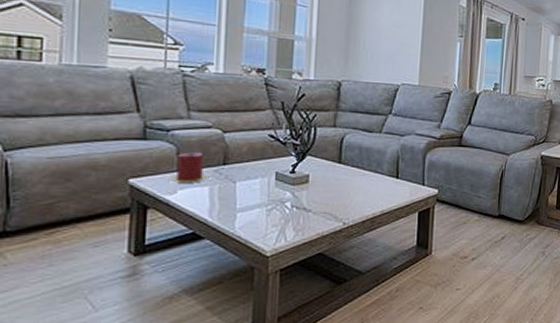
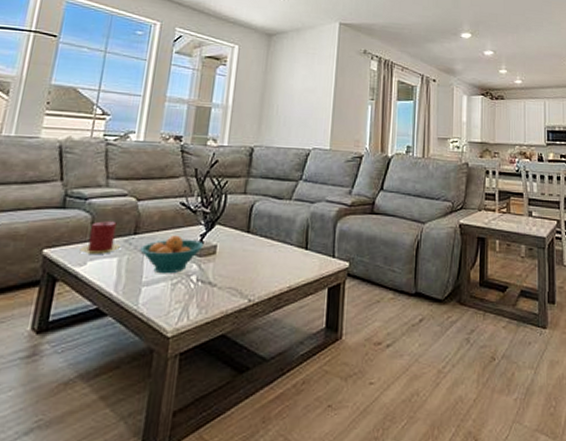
fruit bowl: none [231,166,296,201] -> present [140,235,204,274]

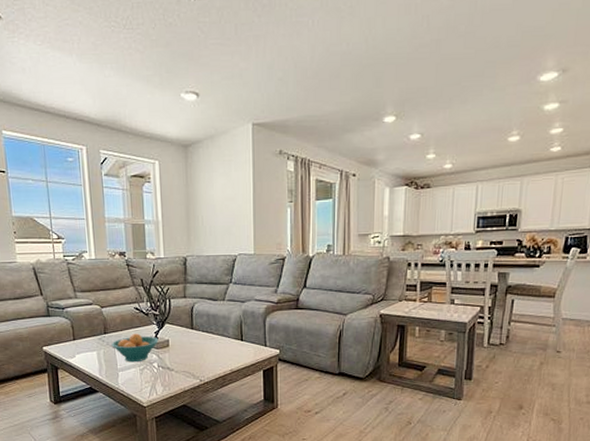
candle: present [79,221,121,254] -> none [68,325,97,349]

